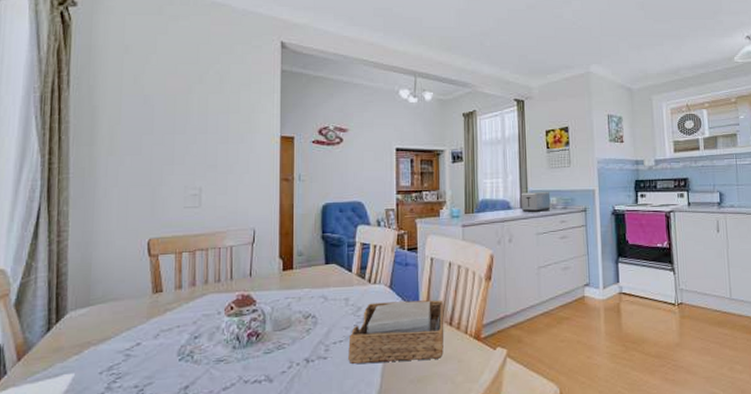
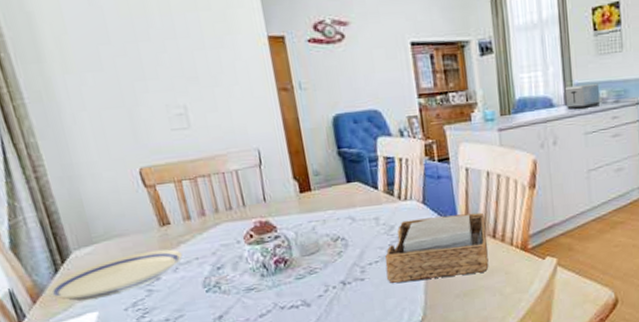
plate: none [33,315,166,361] -> present [46,249,183,301]

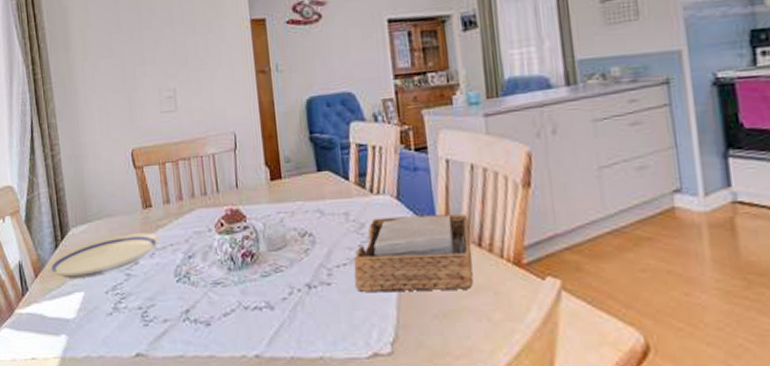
toaster: present [564,84,601,110] -> none [564,59,612,91]

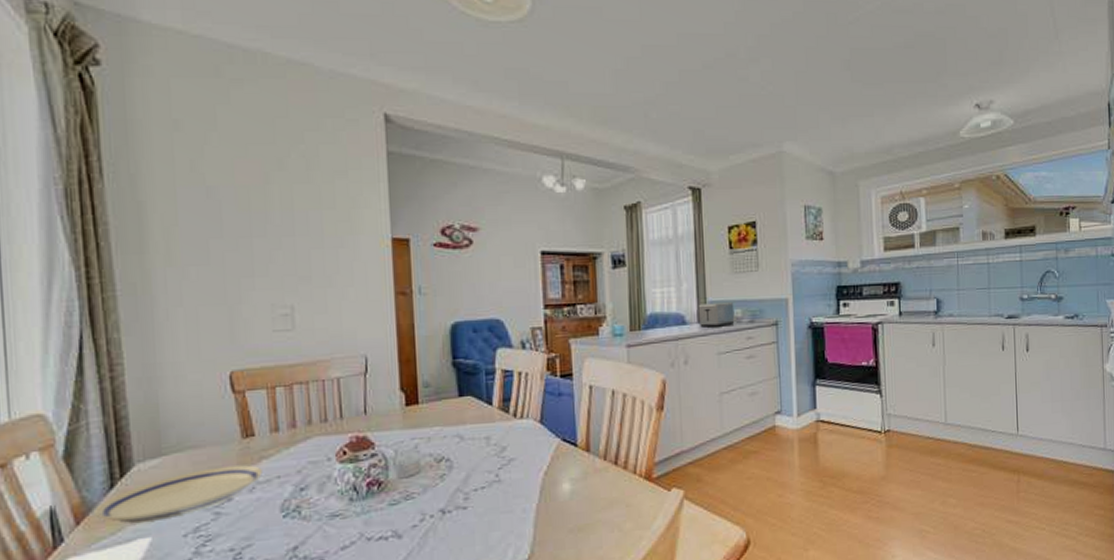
napkin holder: present [354,213,474,292] -> none [492,435,608,513]
toaster: none [564,59,612,91] -> present [698,302,735,328]

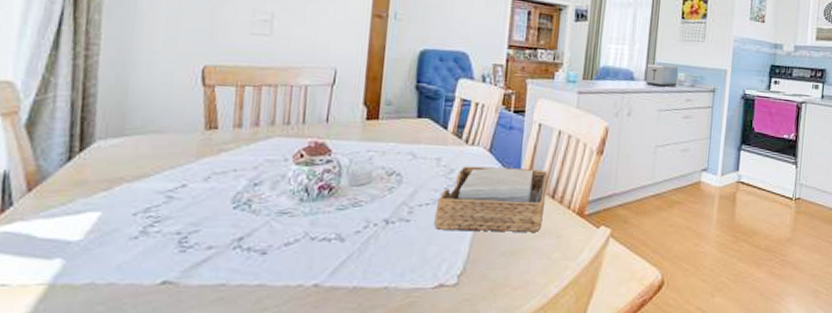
plate: present [95,465,262,523] -> none [48,153,220,197]
napkin holder: none [492,435,608,513] -> present [434,166,548,233]

